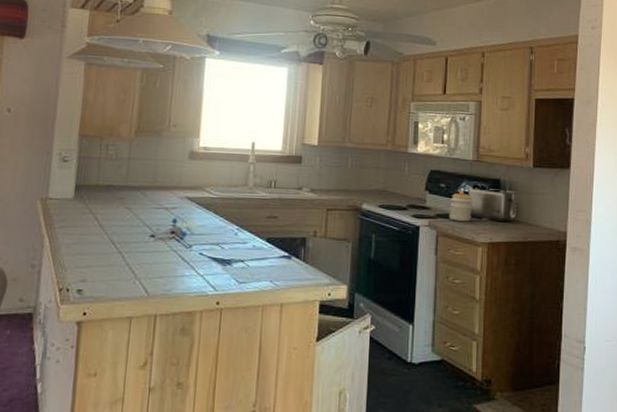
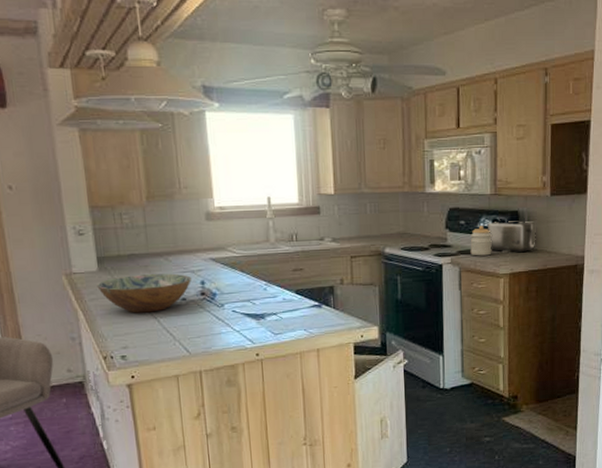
bowl: none [69,206,165,247] -> present [97,273,192,313]

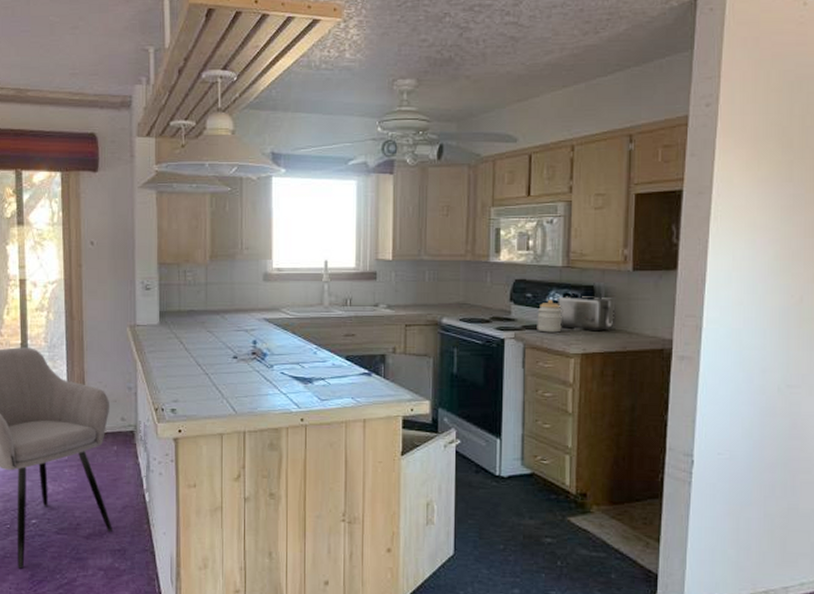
bowl: present [97,273,192,313] -> none [157,331,245,368]

